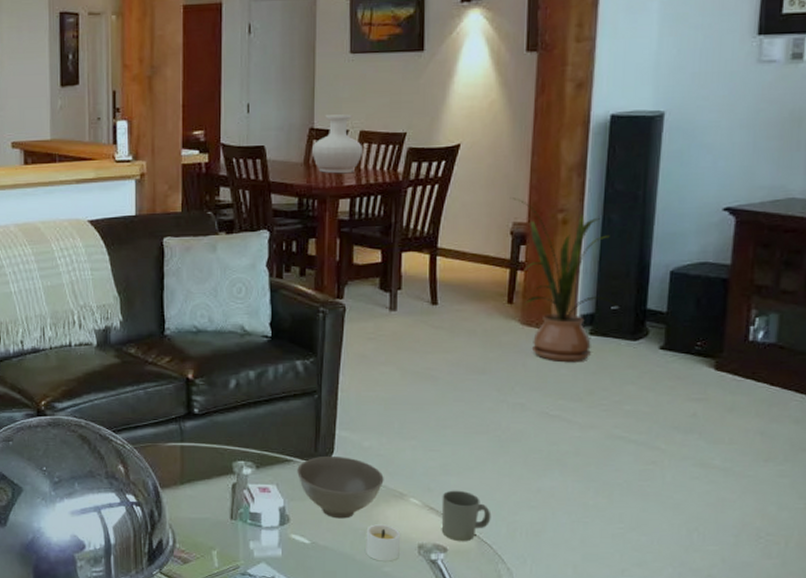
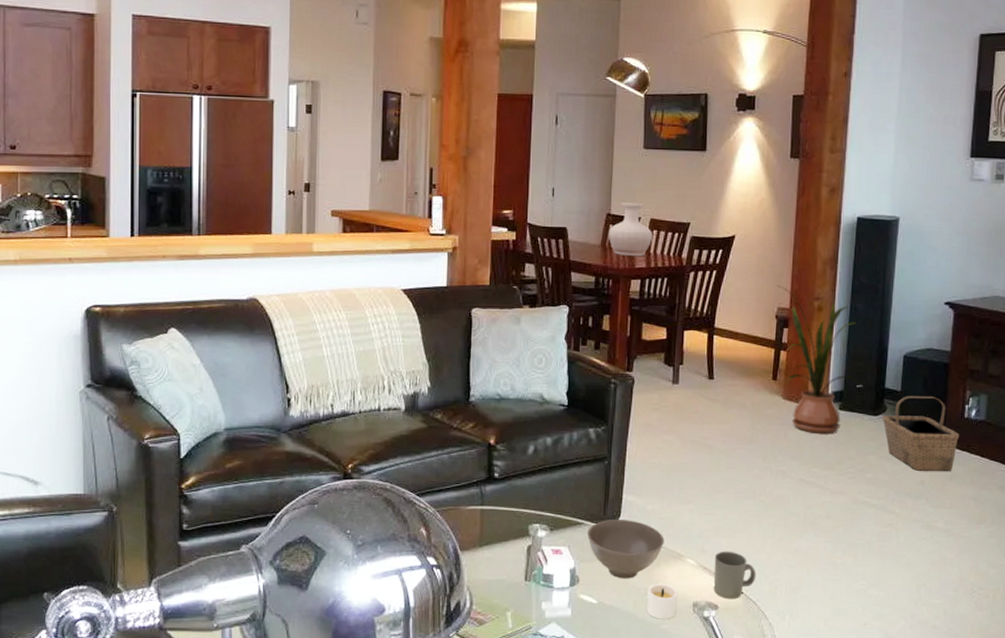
basket: none [644,317,742,402] -> present [883,396,959,471]

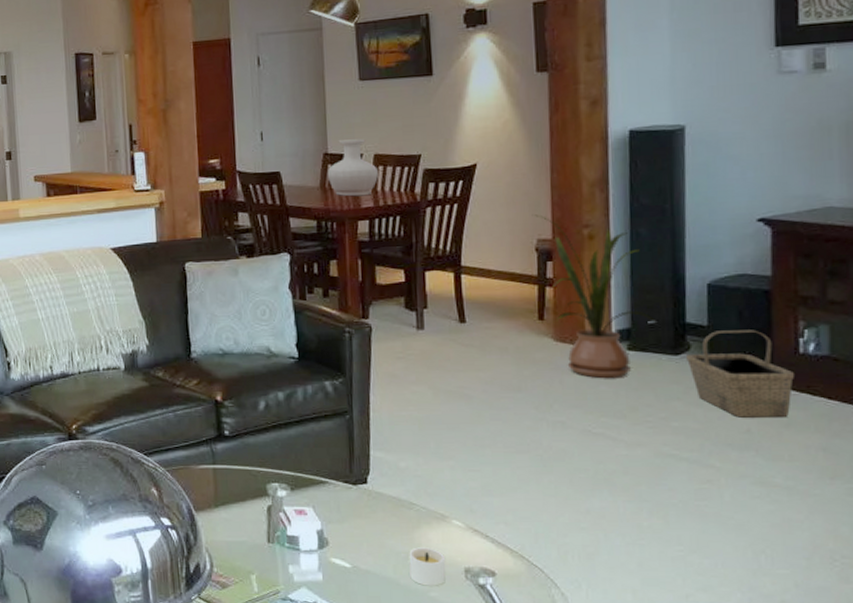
bowl: present [587,520,664,579] -> none [333,478,424,542]
mug: present [713,551,756,600] -> none [485,511,540,566]

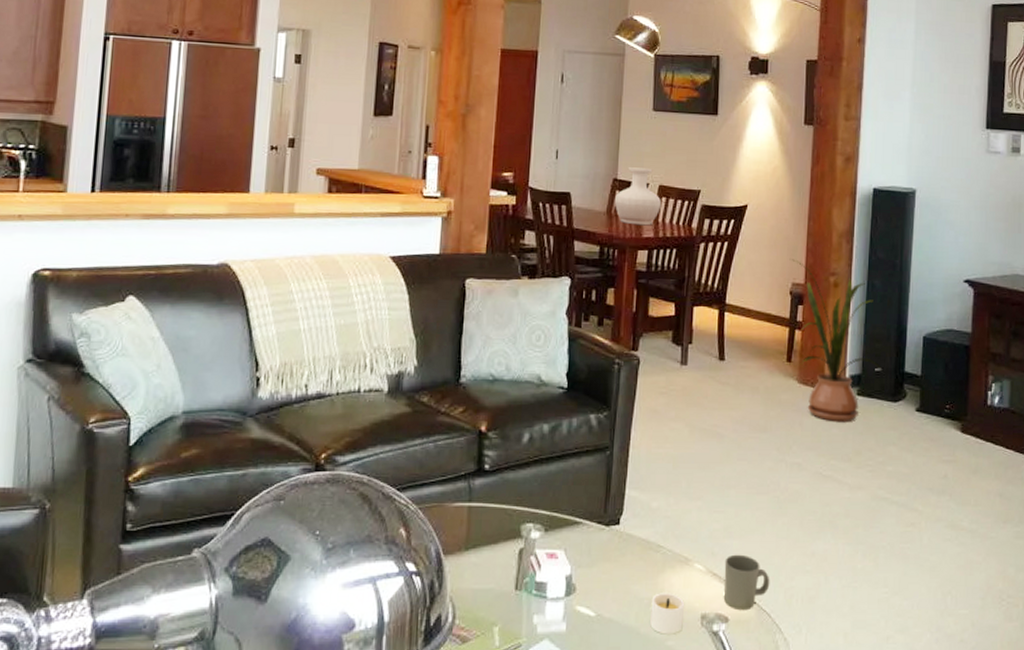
mug: none [485,511,540,566] -> present [723,554,770,611]
basket: present [686,330,794,418] -> none [903,381,982,464]

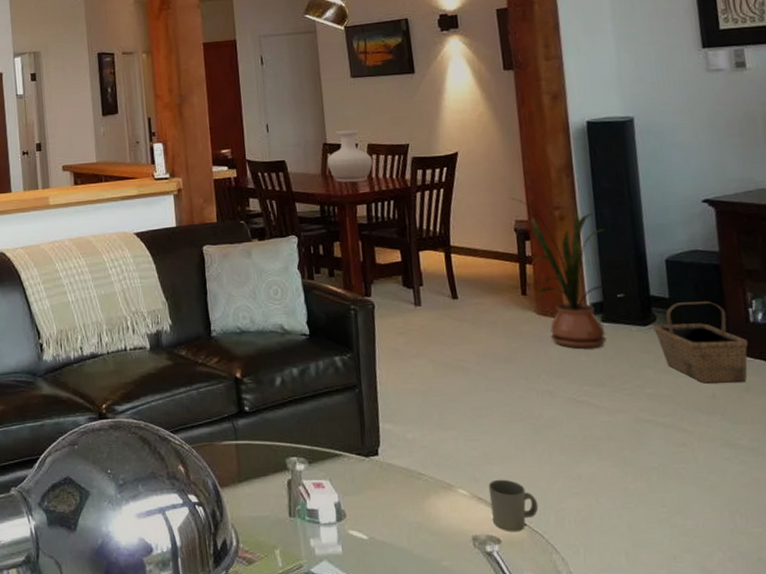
candle: present [650,593,685,636] -> none [420,517,456,557]
basket: none [903,381,982,464] -> present [653,301,748,384]

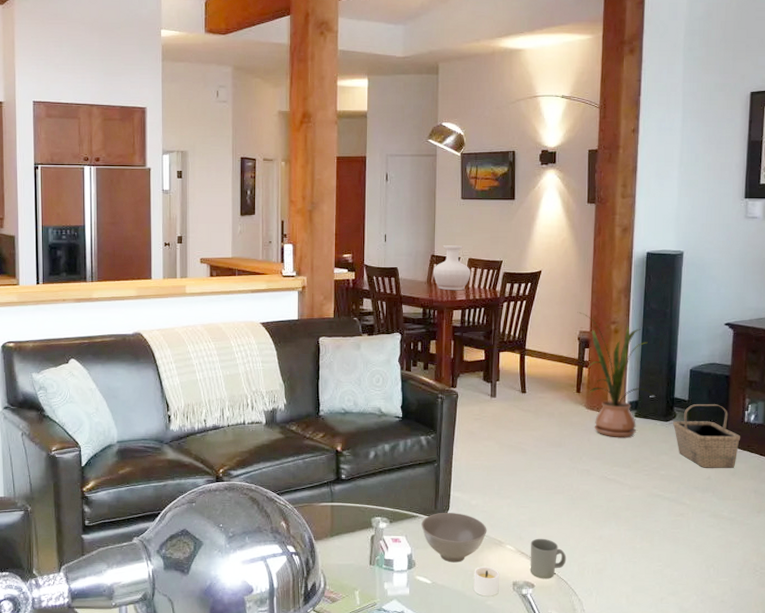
bowl: none [347,449,431,513] -> present [421,513,487,563]
candle: none [420,517,456,557] -> present [473,567,500,597]

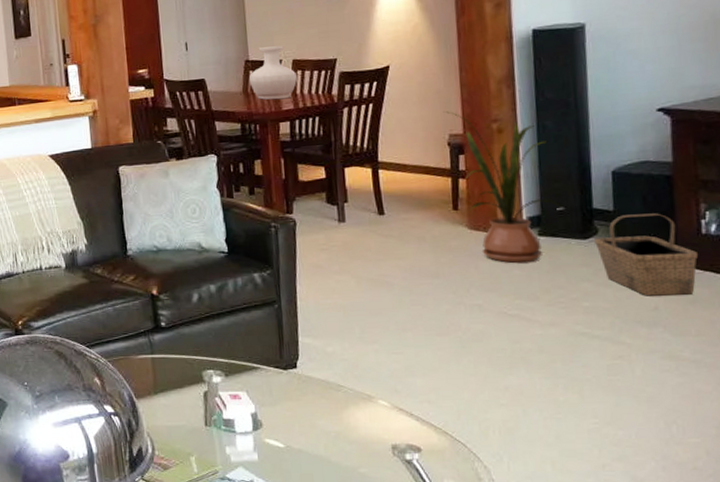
bowl: present [421,513,487,563] -> none [265,362,351,422]
candle: present [473,567,500,597] -> none [338,426,374,464]
mug: present [530,538,567,579] -> none [410,391,462,442]

